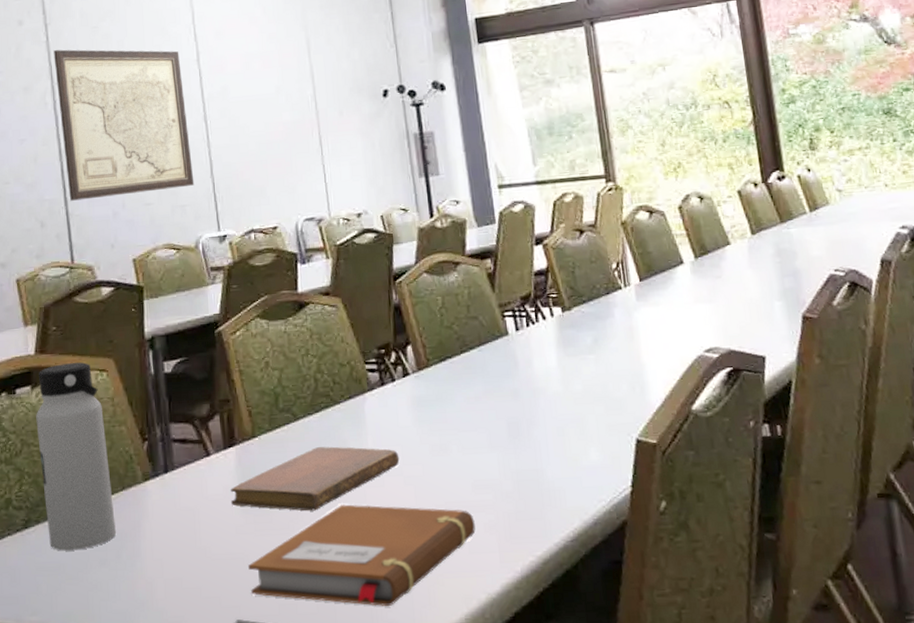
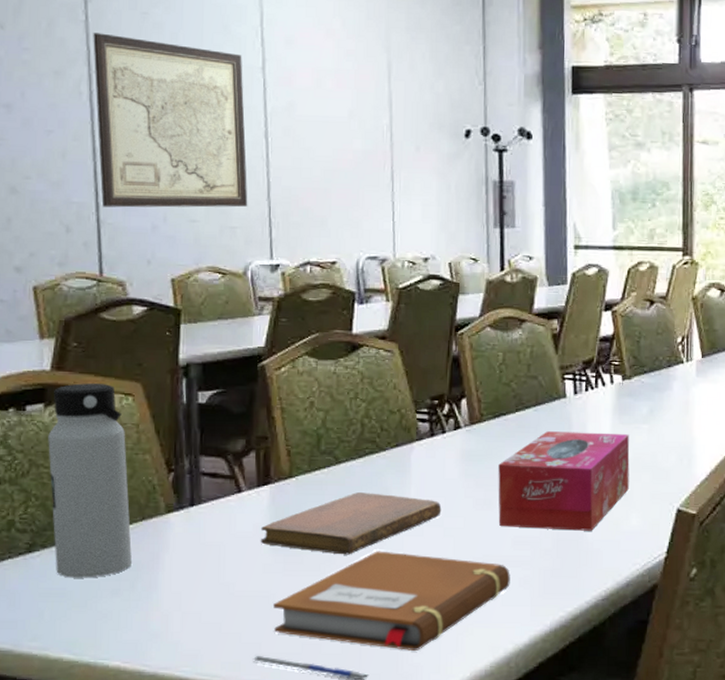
tissue box: none [450,366,584,471] -> present [498,431,630,531]

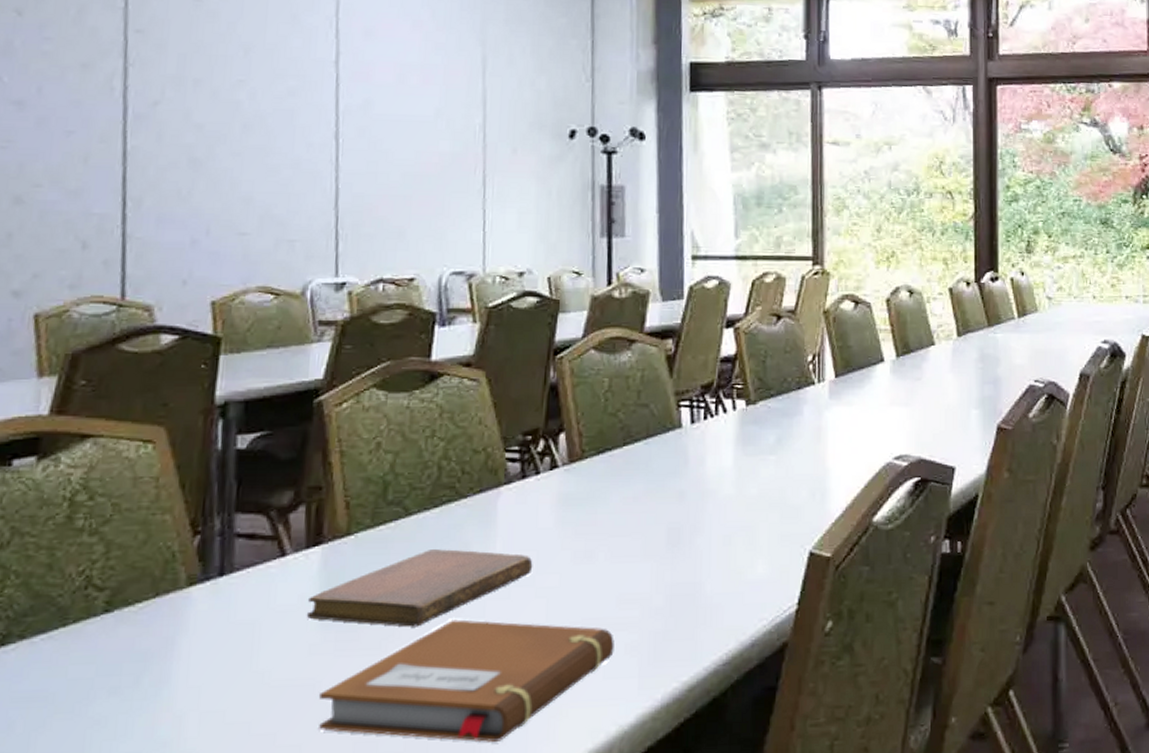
water bottle: present [48,383,132,578] -> none [36,429,141,676]
wall art: present [93,33,248,208] -> none [130,21,312,220]
tissue box: present [498,431,630,531] -> none [601,466,755,584]

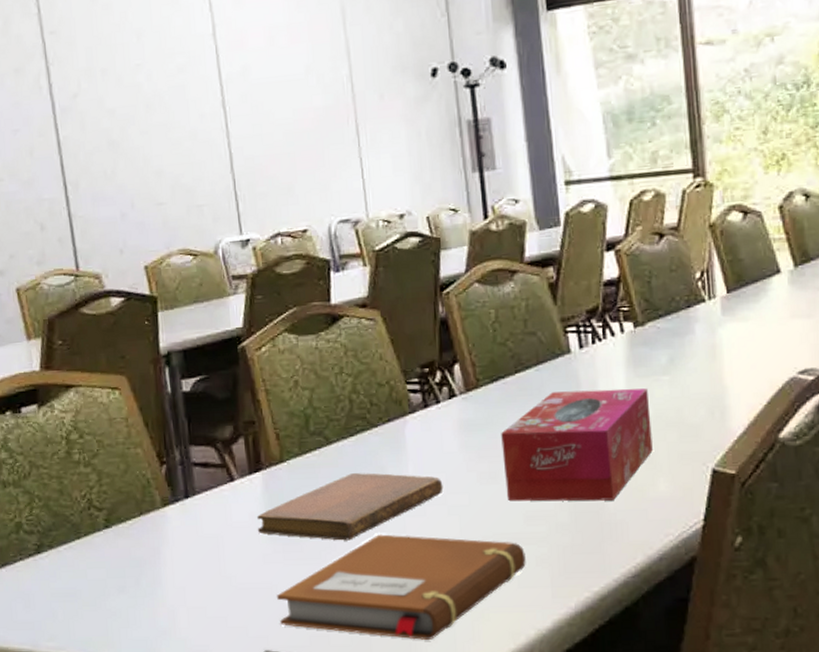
tissue box: none [601,466,755,584] -> present [501,388,653,501]

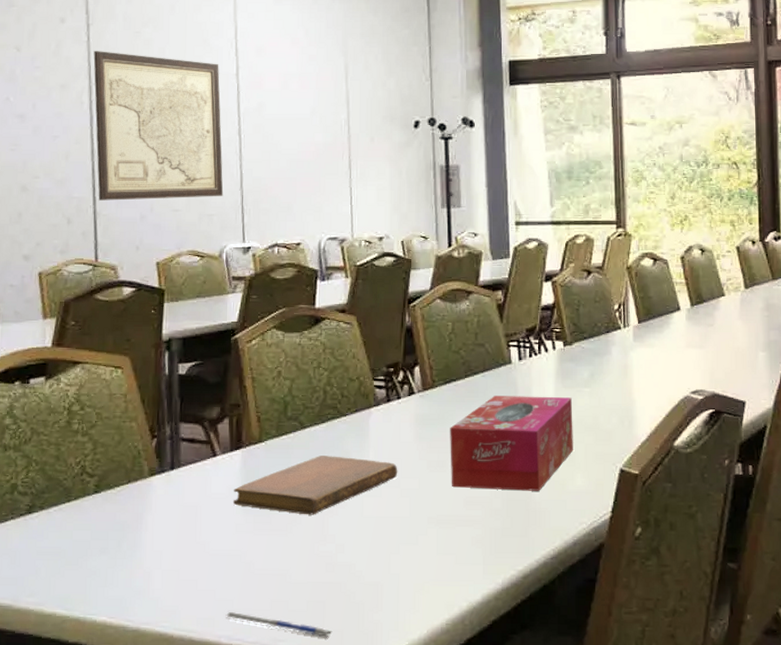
wall art: none [46,23,212,201] -> present [93,51,224,201]
notebook: present [277,534,526,640] -> none [245,511,463,608]

